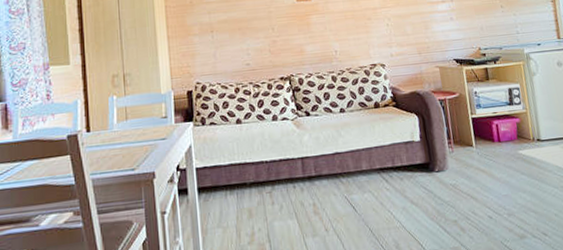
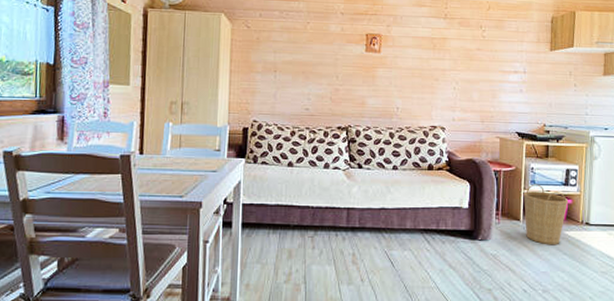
basket: none [471,107,517,168] -> present [523,184,569,245]

